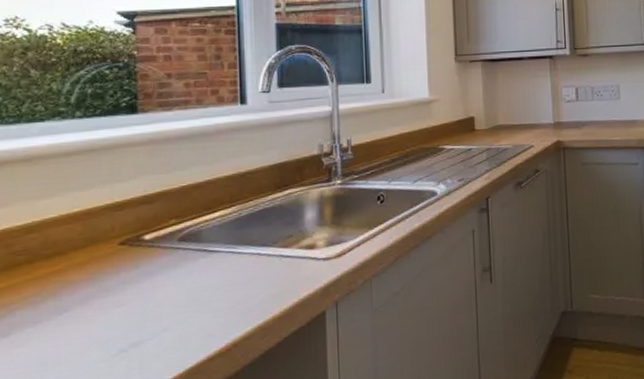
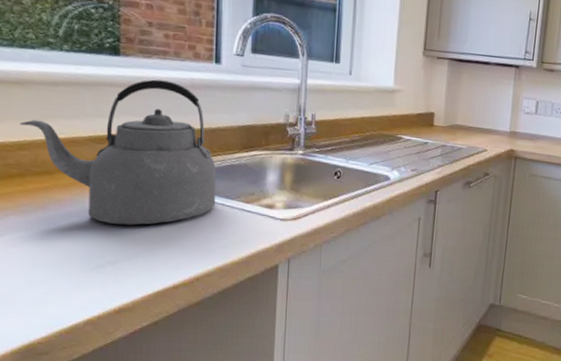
kettle: none [28,131,251,299] -> present [20,79,216,226]

